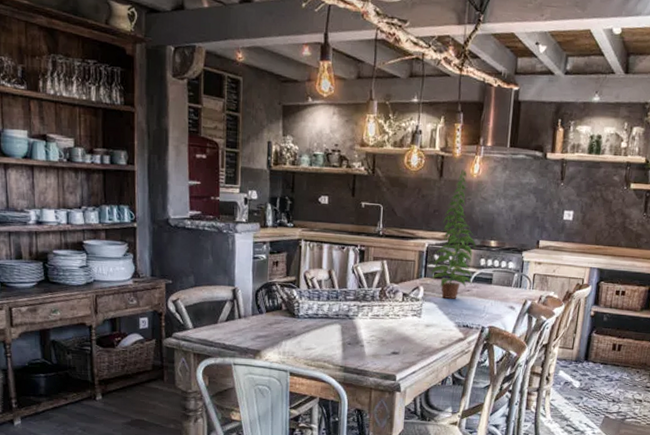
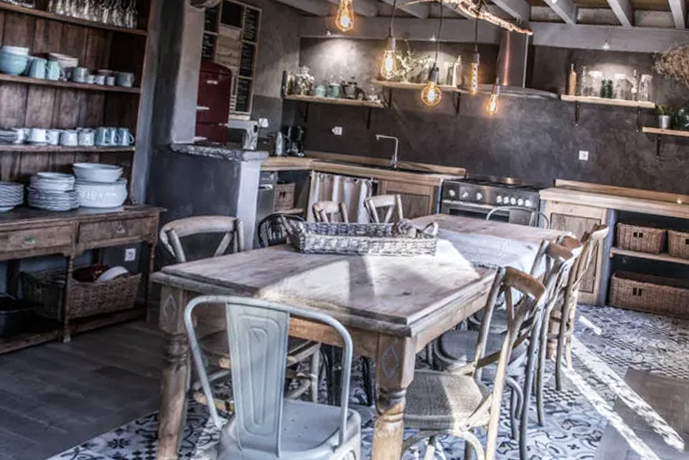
plant: present [431,169,476,299] -> none [446,106,493,237]

